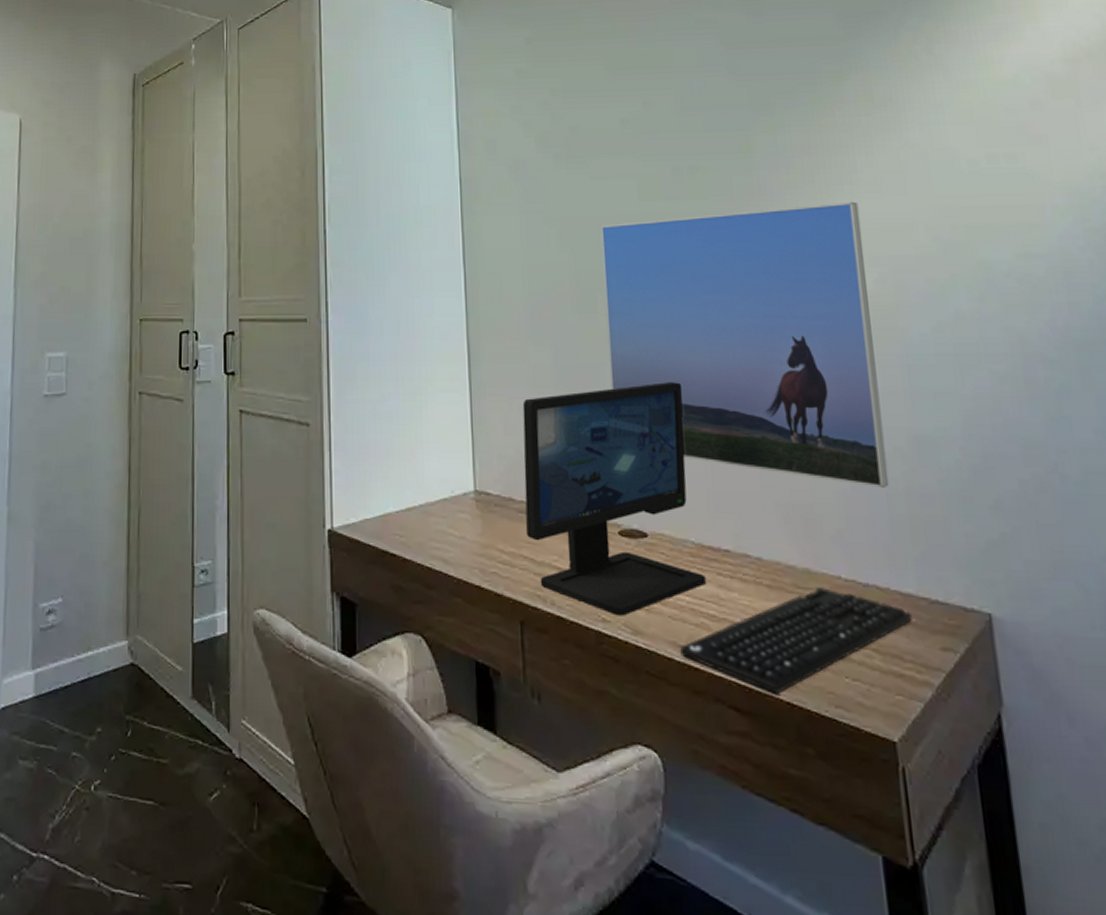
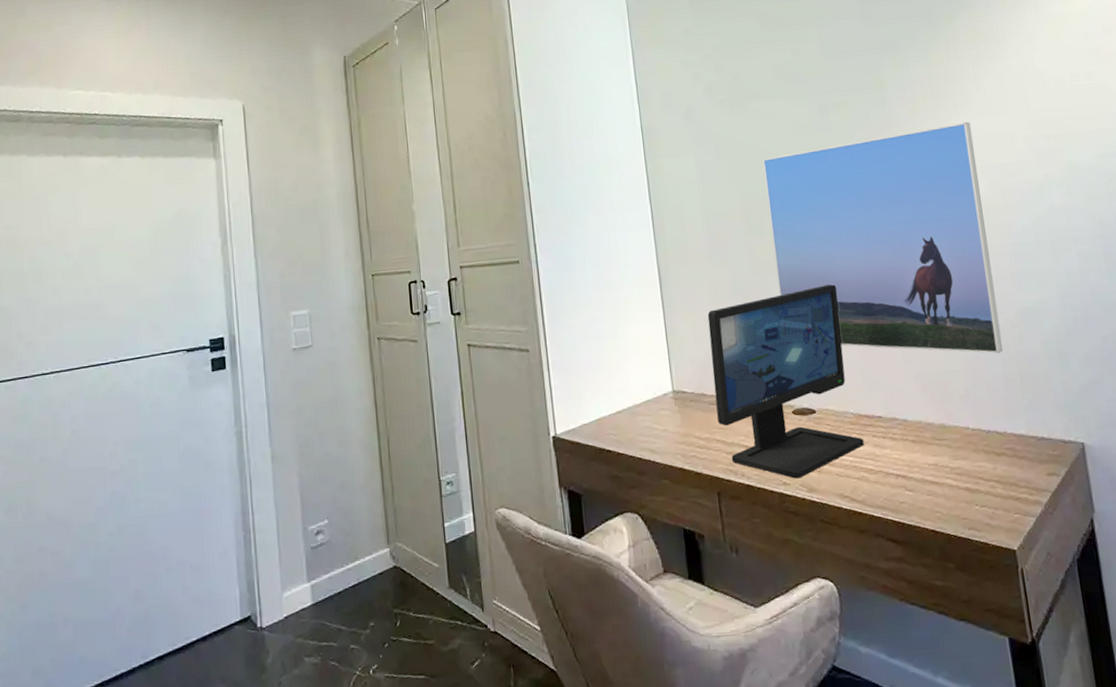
keyboard: present [680,588,912,694] -> none [846,437,1025,525]

